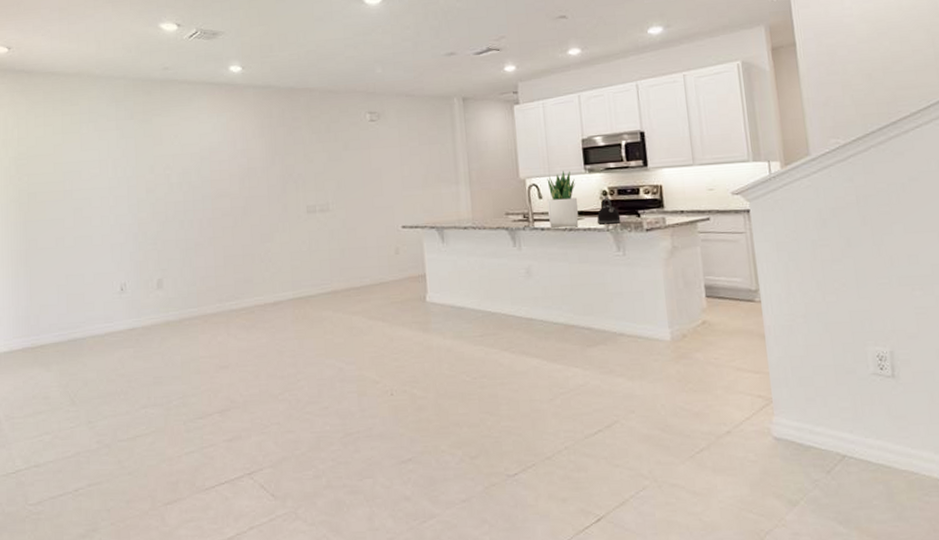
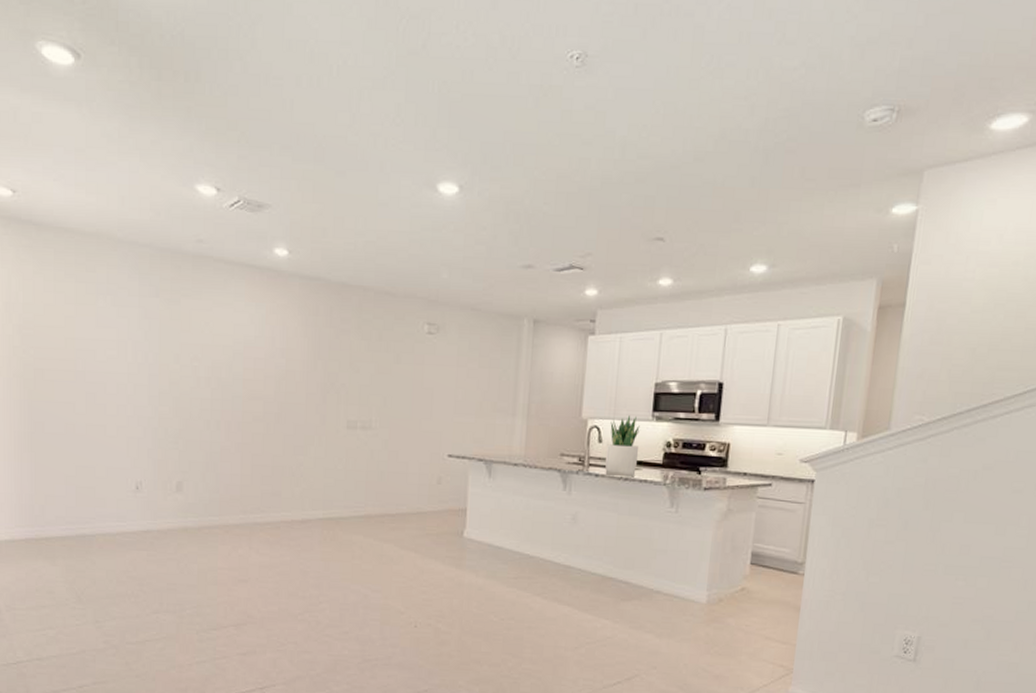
kettle: present [597,198,621,225] -> none [654,450,681,480]

